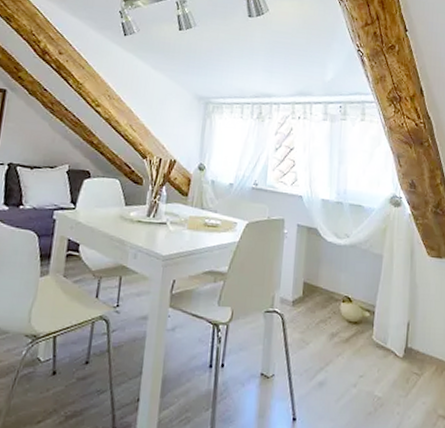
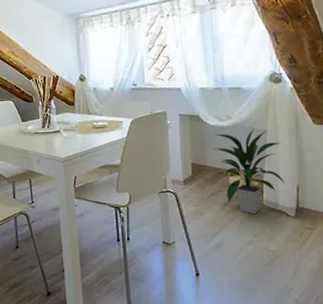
indoor plant: none [327,251,397,351] -> present [212,127,286,215]

